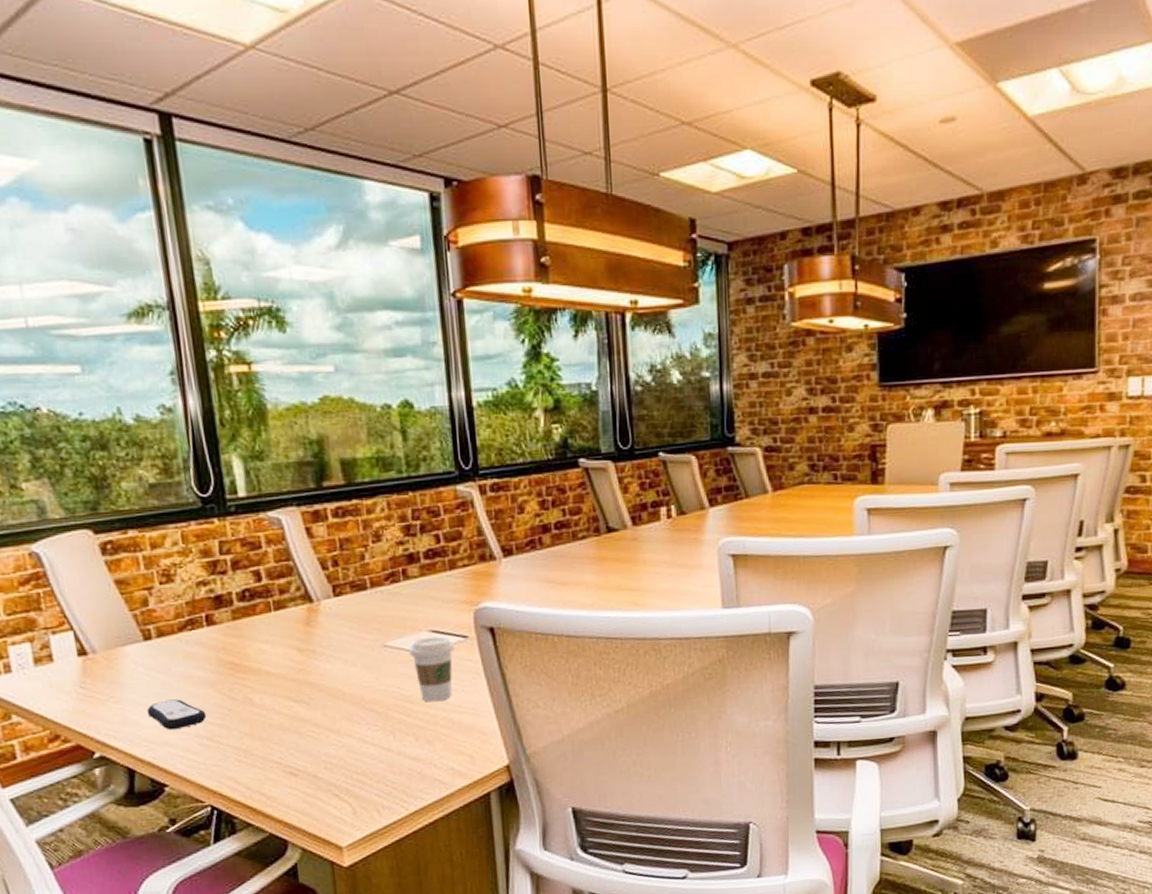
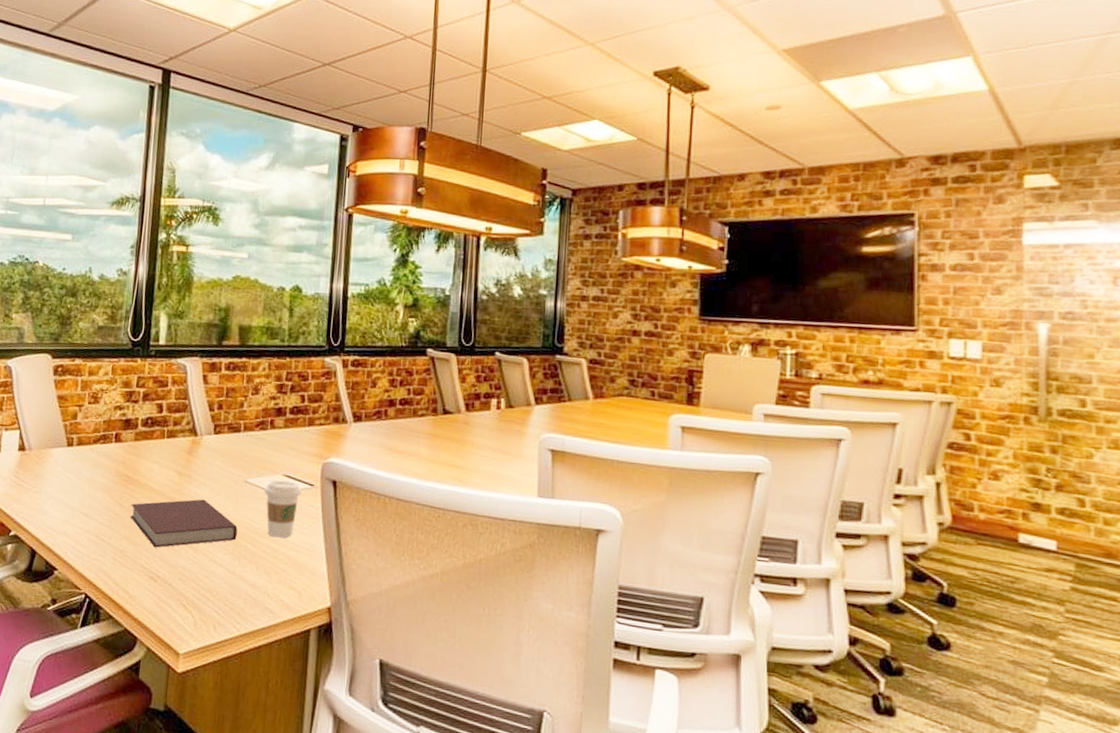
remote control: present [146,699,207,730] -> none [56,497,99,524]
notebook: none [245,674,386,739] -> present [130,499,238,548]

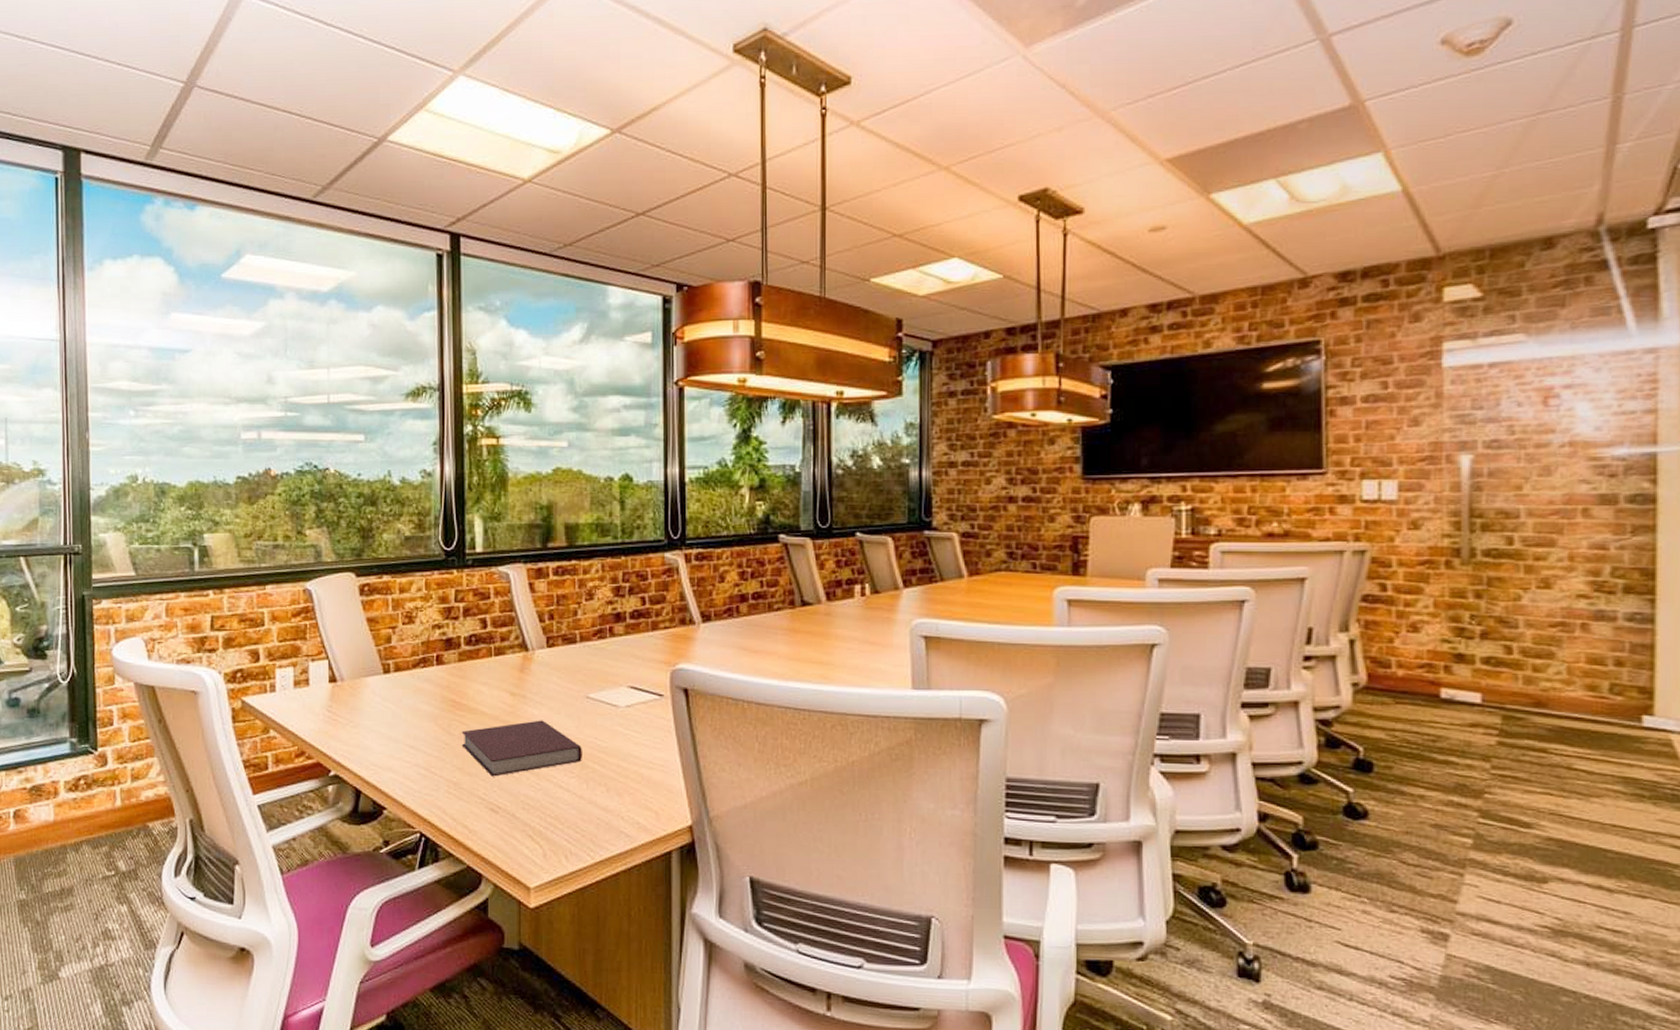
coffee cup: present [264,480,302,538] -> none [608,692,650,755]

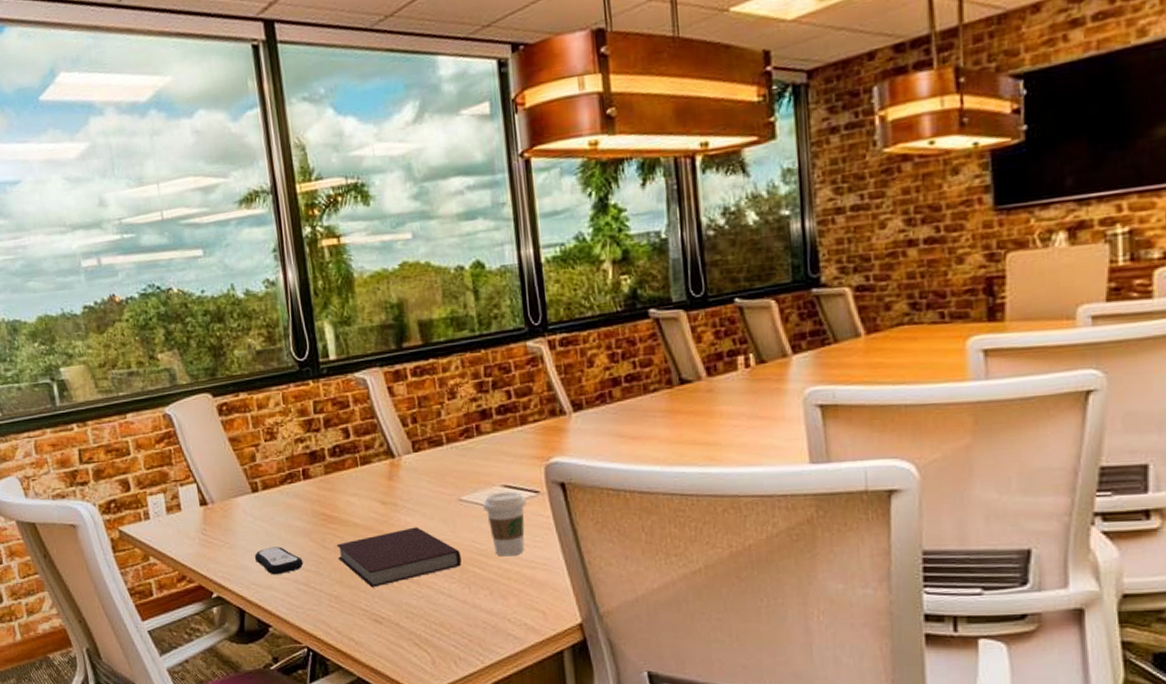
remote control: none [377,729,426,758] -> present [254,546,304,575]
coffee cup: none [608,692,650,755] -> present [482,491,527,557]

